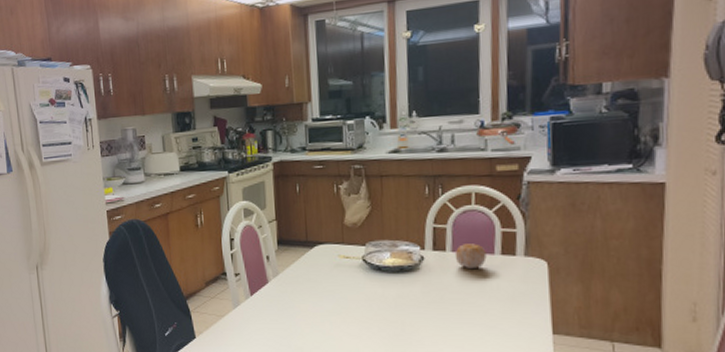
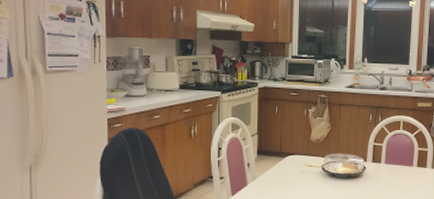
fruit: present [454,243,487,270] -> none [387,158,408,177]

